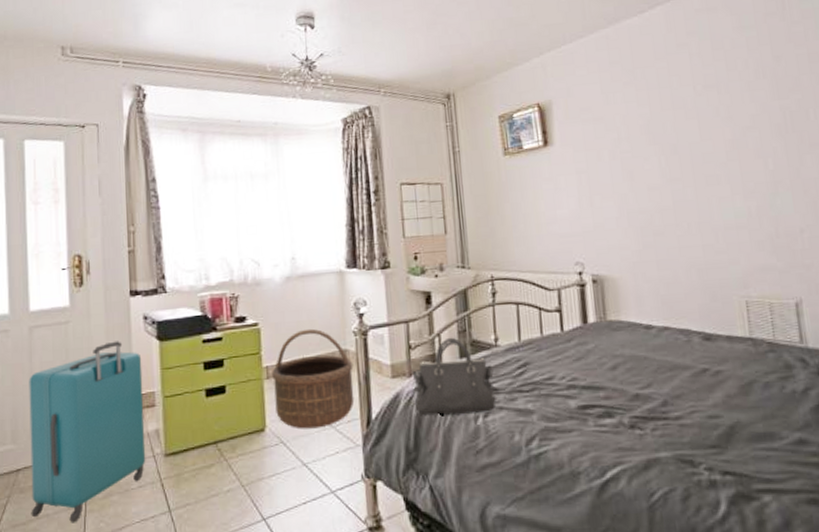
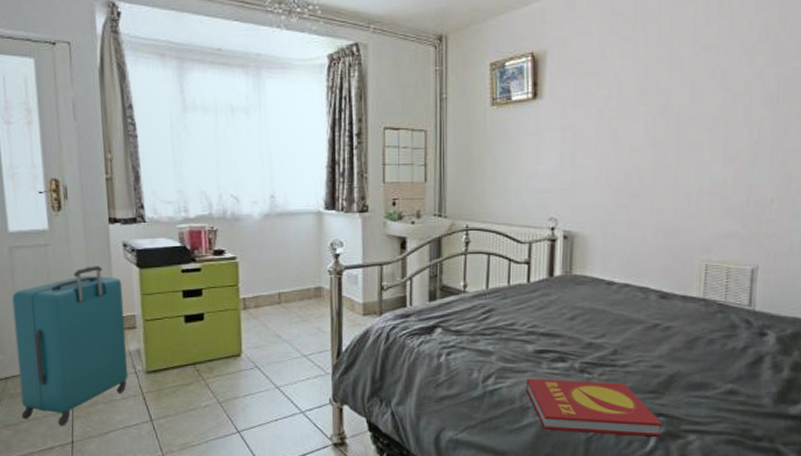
basket: present [271,328,354,429] -> none [247,265,327,357]
shoulder bag: present [412,337,498,416] -> none [382,281,462,351]
book: none [572,438,732,501] -> present [525,378,663,438]

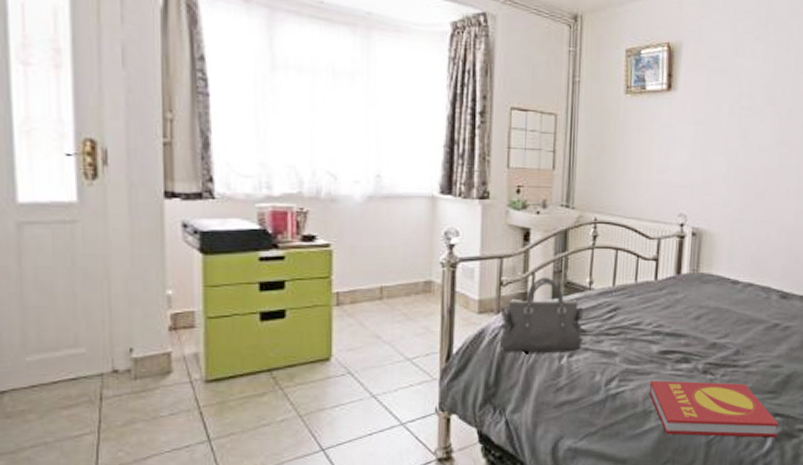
suitcase: present [12,266,129,426] -> none [17,249,181,452]
shoulder bag: none [382,281,462,351] -> present [499,277,586,353]

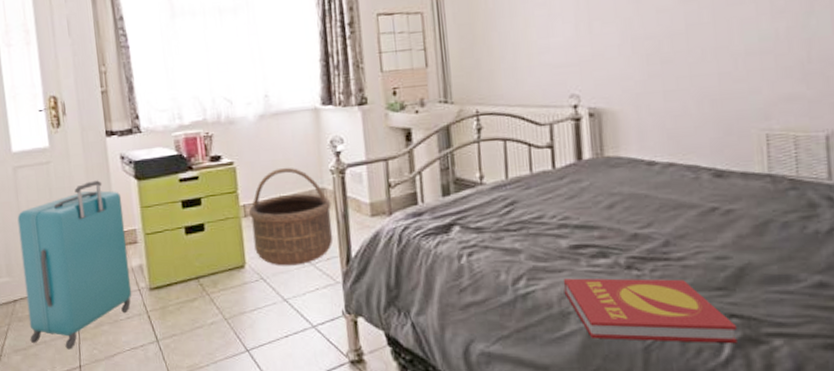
suitcase: none [17,249,181,452] -> present [17,180,132,350]
basket: none [341,255,438,360] -> present [248,167,333,266]
shoulder bag: present [499,277,586,353] -> none [392,175,483,255]

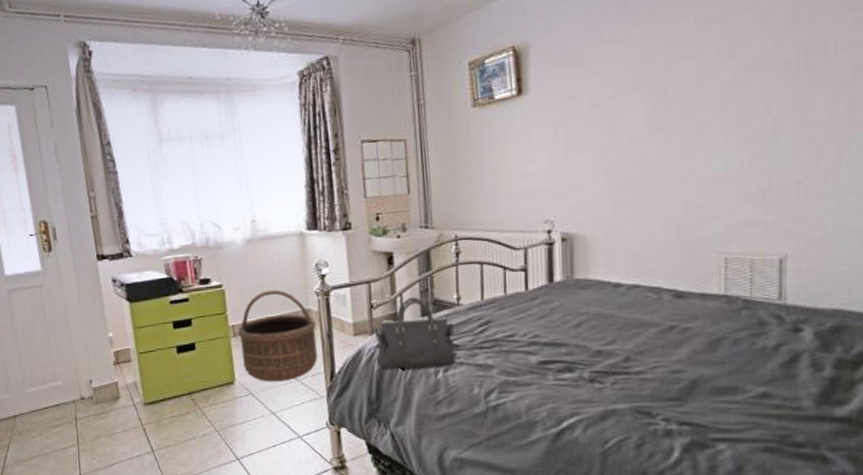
suitcase: present [17,180,132,350] -> none [13,302,128,460]
shoulder bag: none [392,175,483,255] -> present [374,296,459,371]
book: present [563,278,738,344] -> none [531,391,687,448]

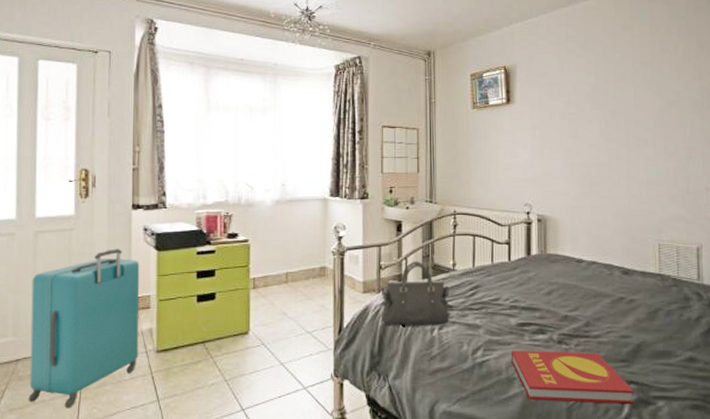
suitcase: none [13,302,128,460] -> present [28,248,140,409]
basket: present [237,289,318,382] -> none [257,247,330,334]
book: none [531,391,687,448] -> present [511,350,634,405]

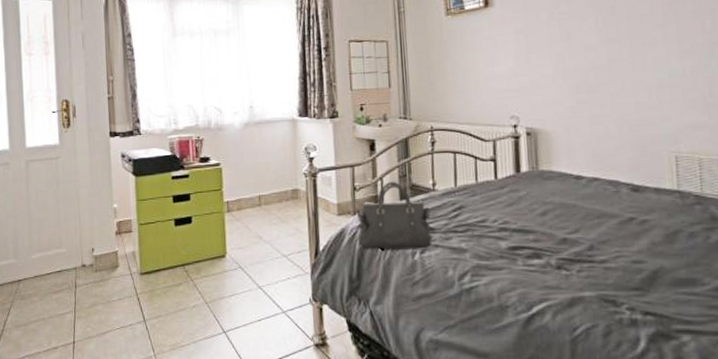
suitcase: present [28,248,140,409] -> none [26,175,125,327]
book: present [511,350,634,405] -> none [502,276,652,339]

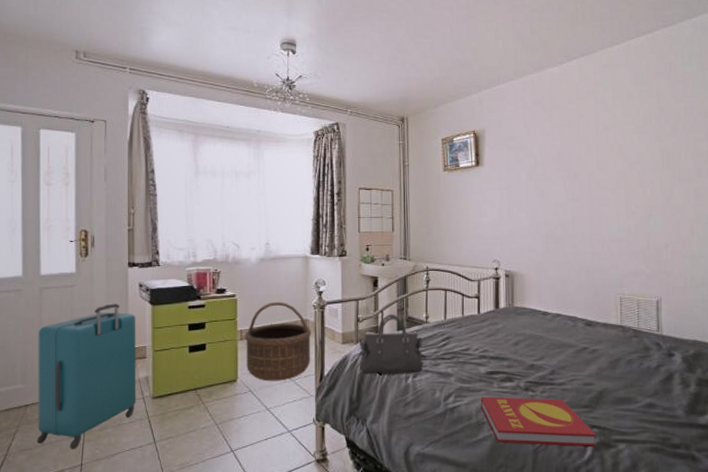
suitcase: none [26,175,125,327] -> present [37,303,137,450]
basket: none [231,169,304,257] -> present [244,301,312,381]
book: none [502,276,652,339] -> present [480,396,597,448]

